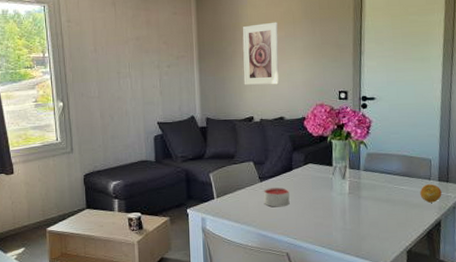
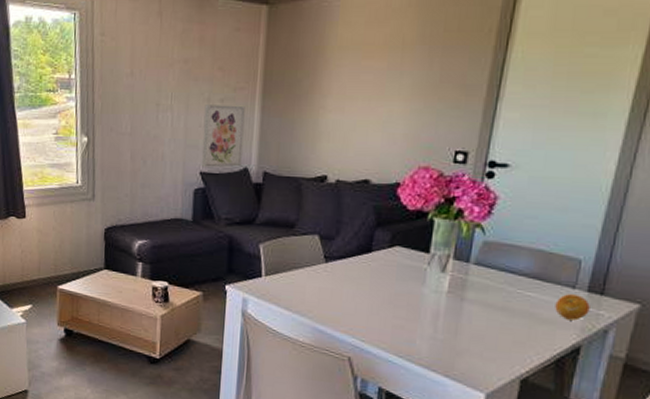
wall art: none [156,69,189,118] -> present [202,105,245,168]
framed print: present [242,22,279,85] -> none [320,47,379,135]
candle: present [263,187,290,207] -> none [326,271,363,299]

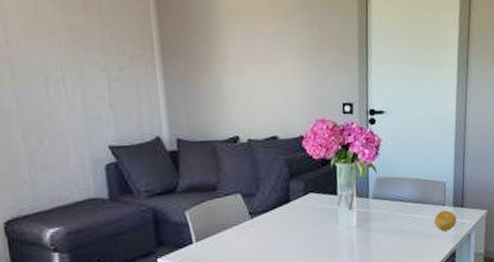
wall art: present [202,105,245,168] -> none [101,73,153,141]

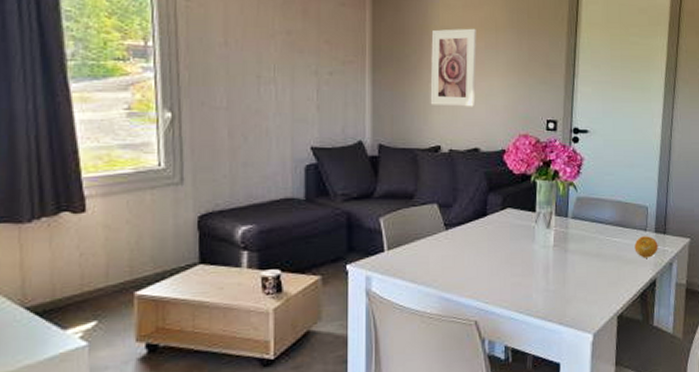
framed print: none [219,13,270,96] -> present [430,28,476,107]

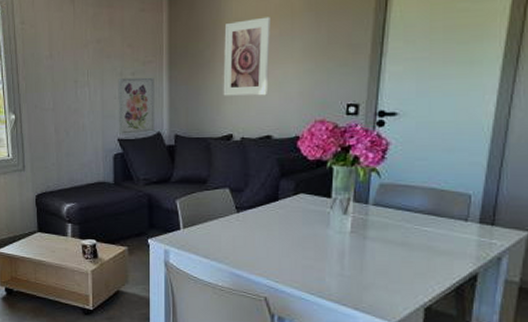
wall art: none [312,77,356,142] -> present [118,77,155,134]
fruit: present [634,236,658,258] -> none [450,227,483,250]

